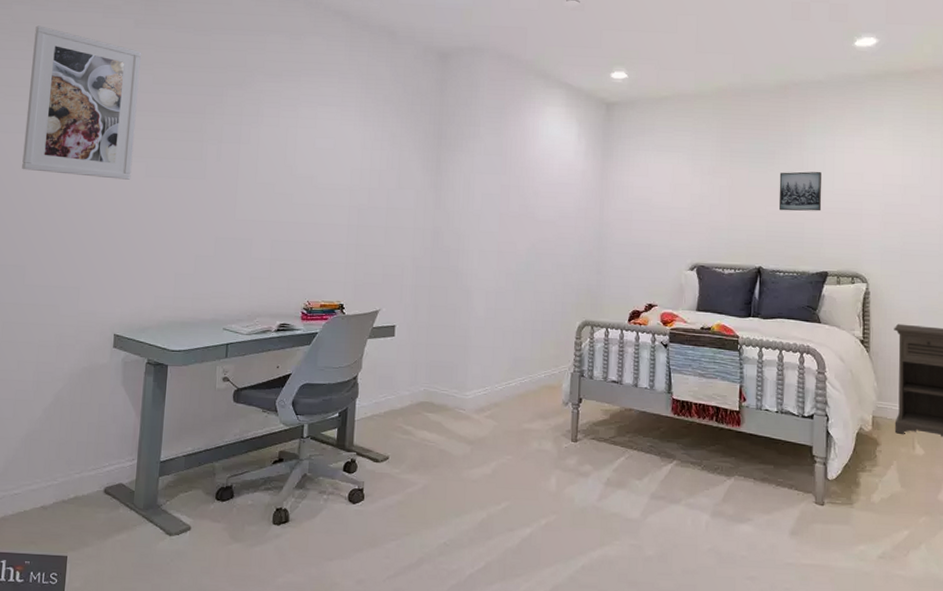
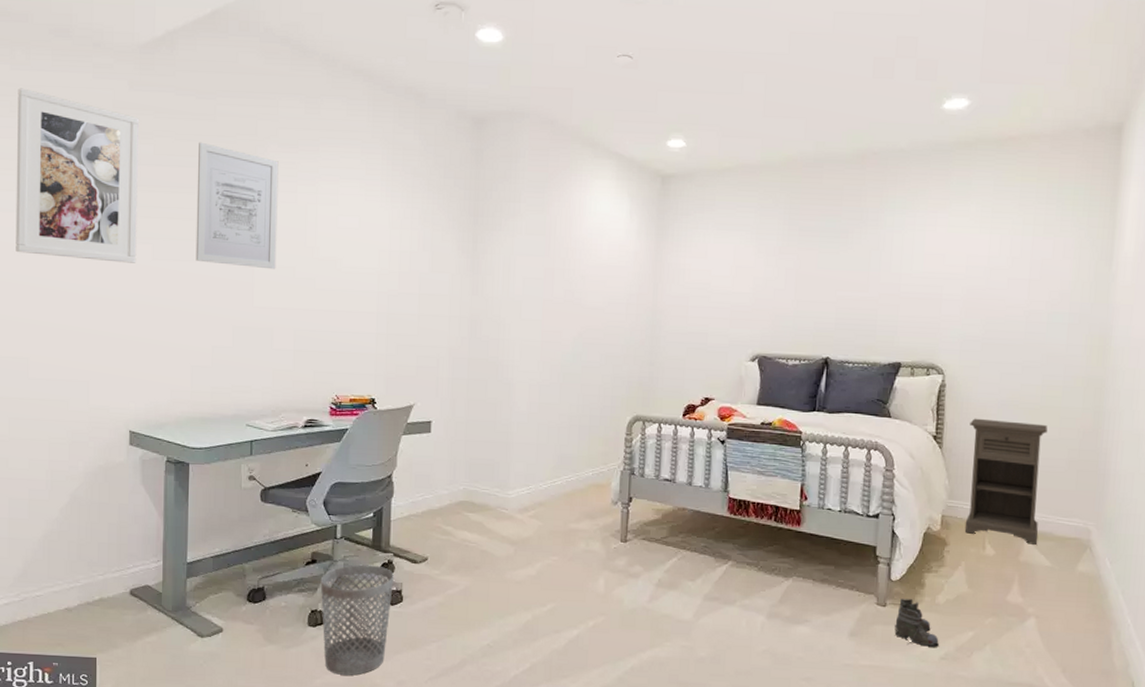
wall art: none [185,72,264,186] -> present [195,142,279,270]
wastebasket: none [286,463,356,574] -> present [320,564,394,676]
wall art: present [778,171,822,211] -> none [850,252,899,297]
boots: none [833,498,876,546] -> present [894,599,939,647]

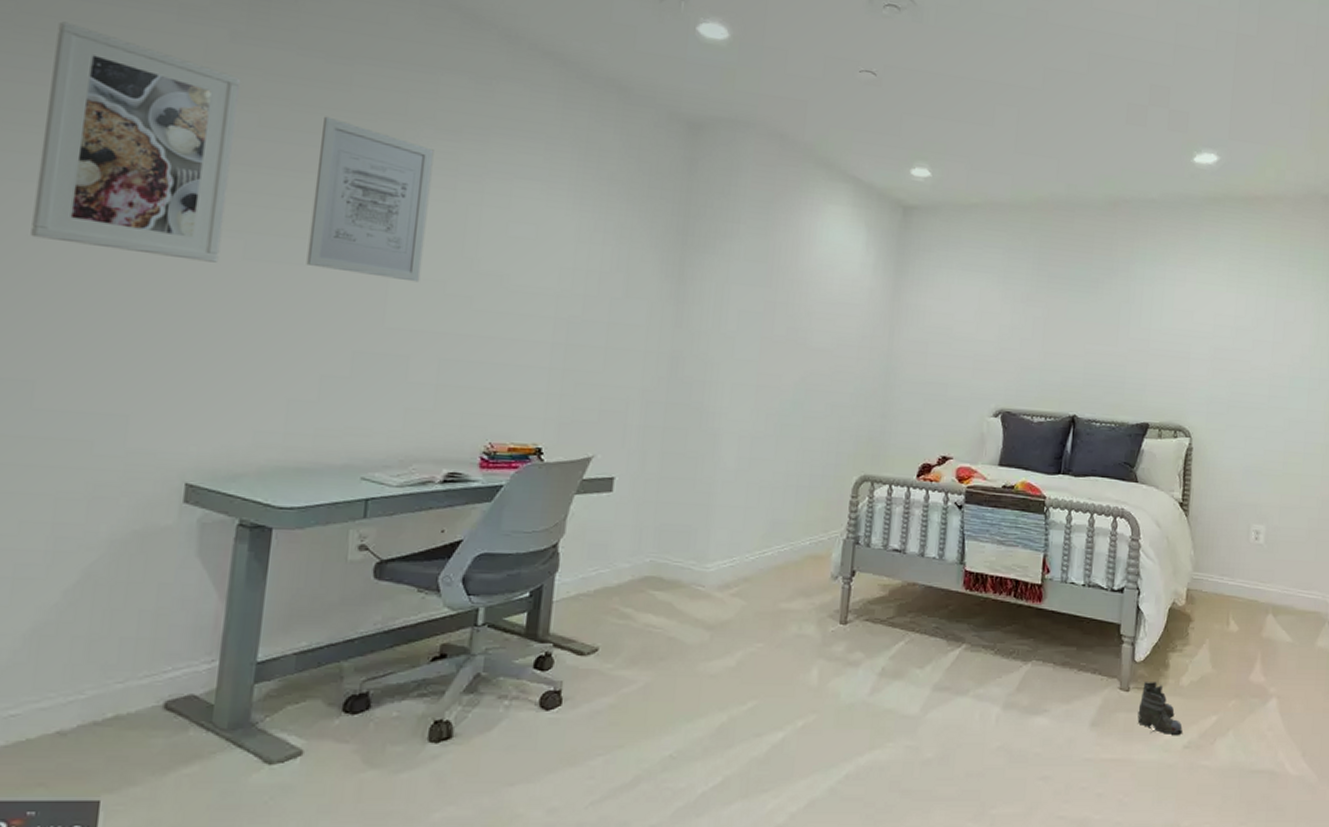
wastebasket: present [320,564,394,676] -> none [448,659,552,805]
nightstand: present [964,418,1048,545] -> none [1209,484,1289,619]

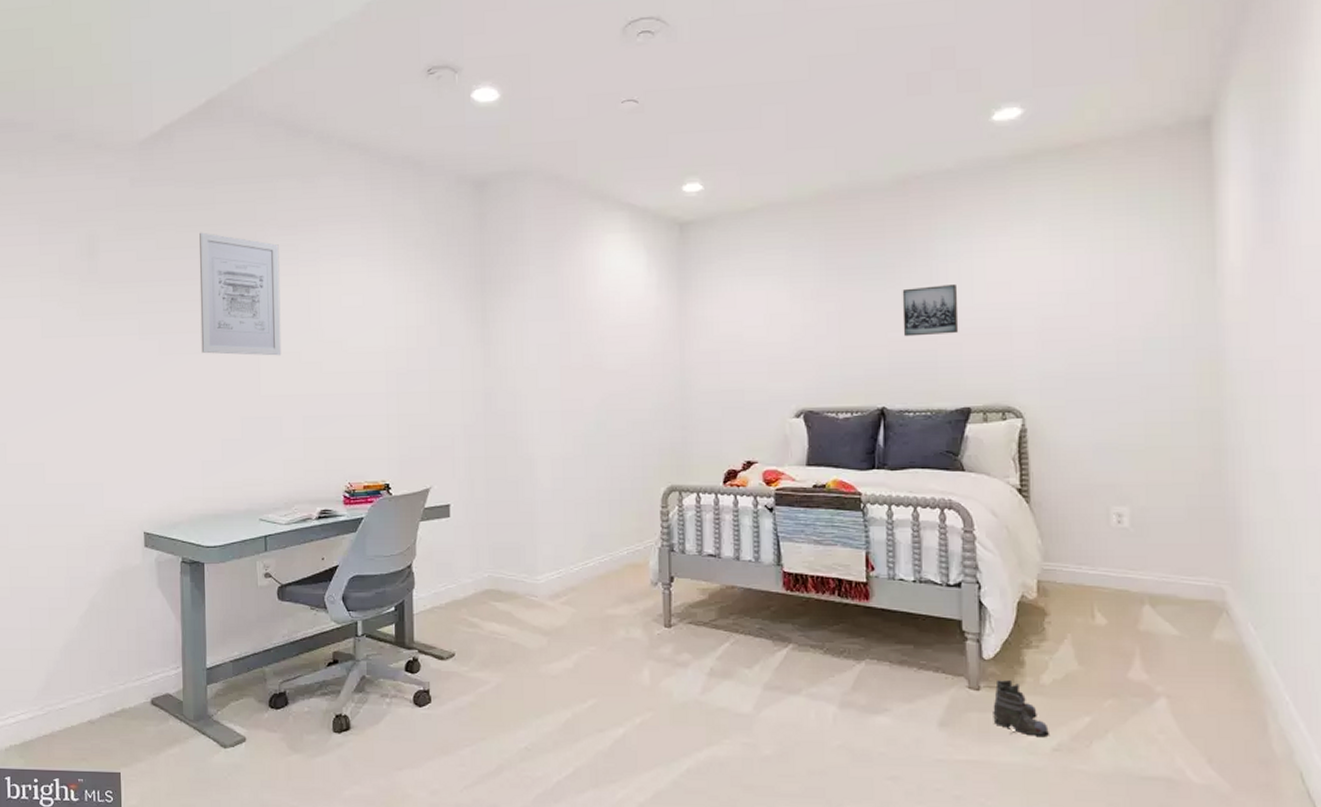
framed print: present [31,21,242,263] -> none [26,195,144,361]
wall art: none [1099,304,1149,353] -> present [902,283,959,337]

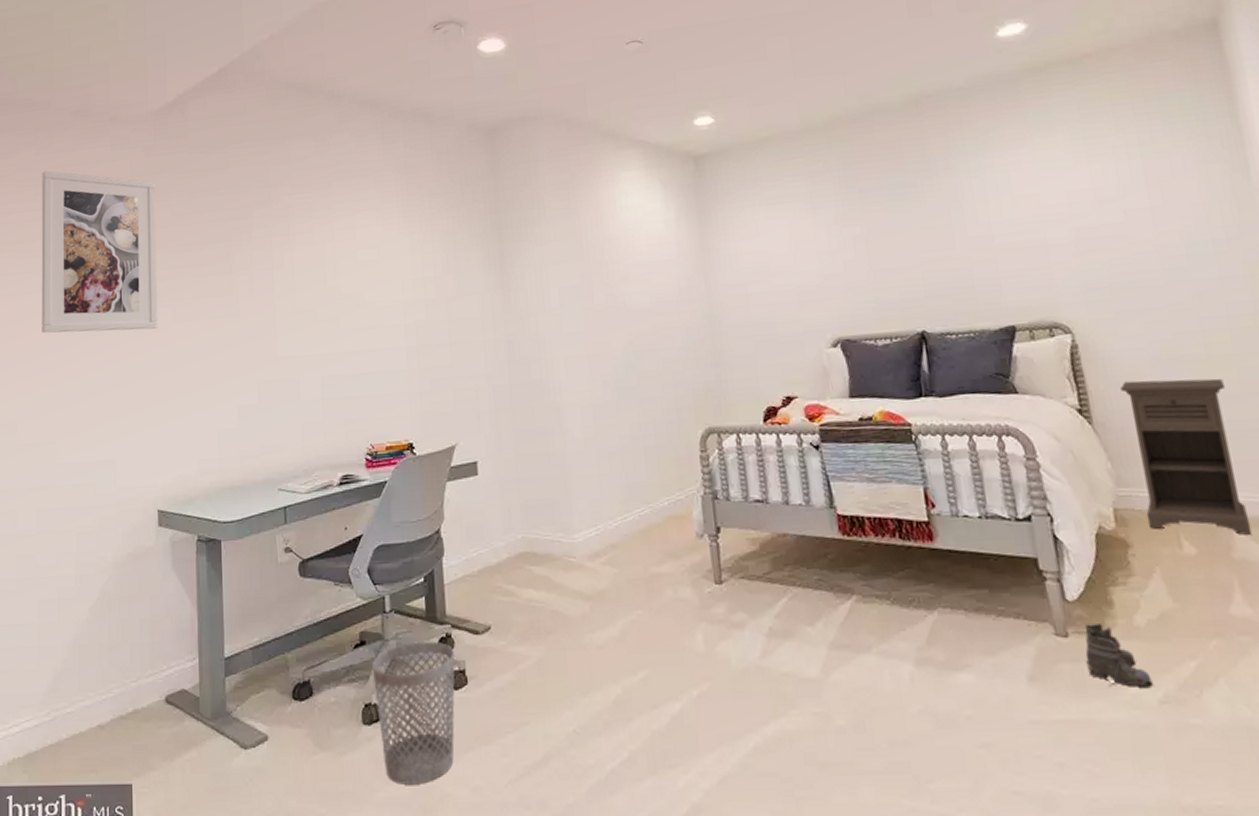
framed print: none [26,195,144,361] -> present [41,170,158,334]
wall art: present [199,232,282,356] -> none [213,196,298,318]
wastebasket: none [343,663,420,786] -> present [372,641,455,785]
wall art: present [902,283,959,337] -> none [928,199,992,256]
nightstand: none [1061,465,1160,610] -> present [1120,378,1253,535]

